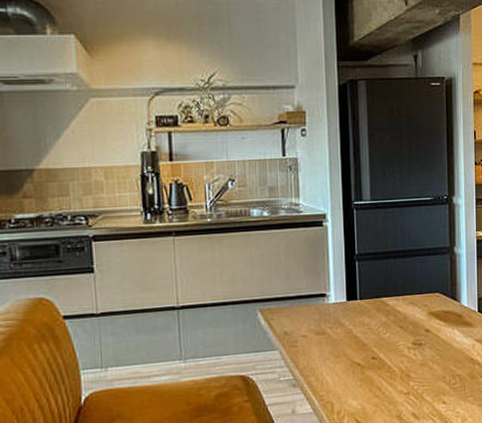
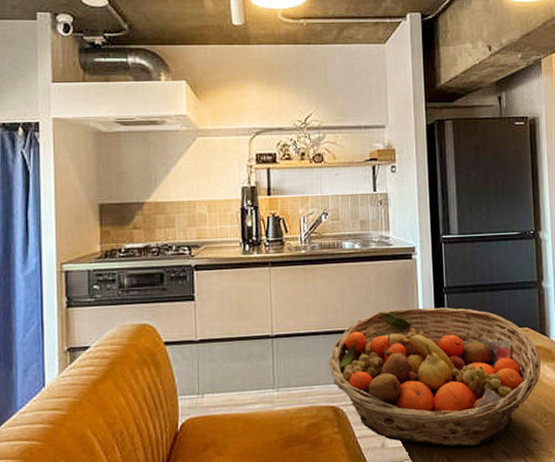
fruit basket: none [236,274,451,411] -> present [328,307,541,447]

